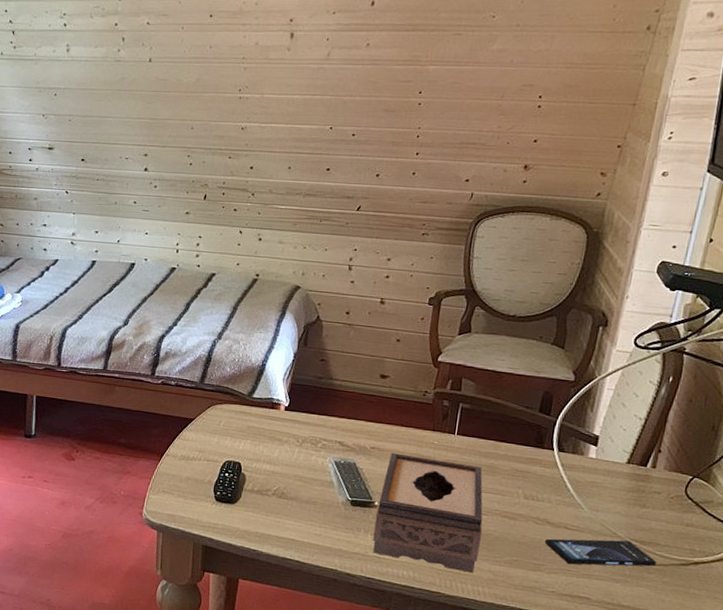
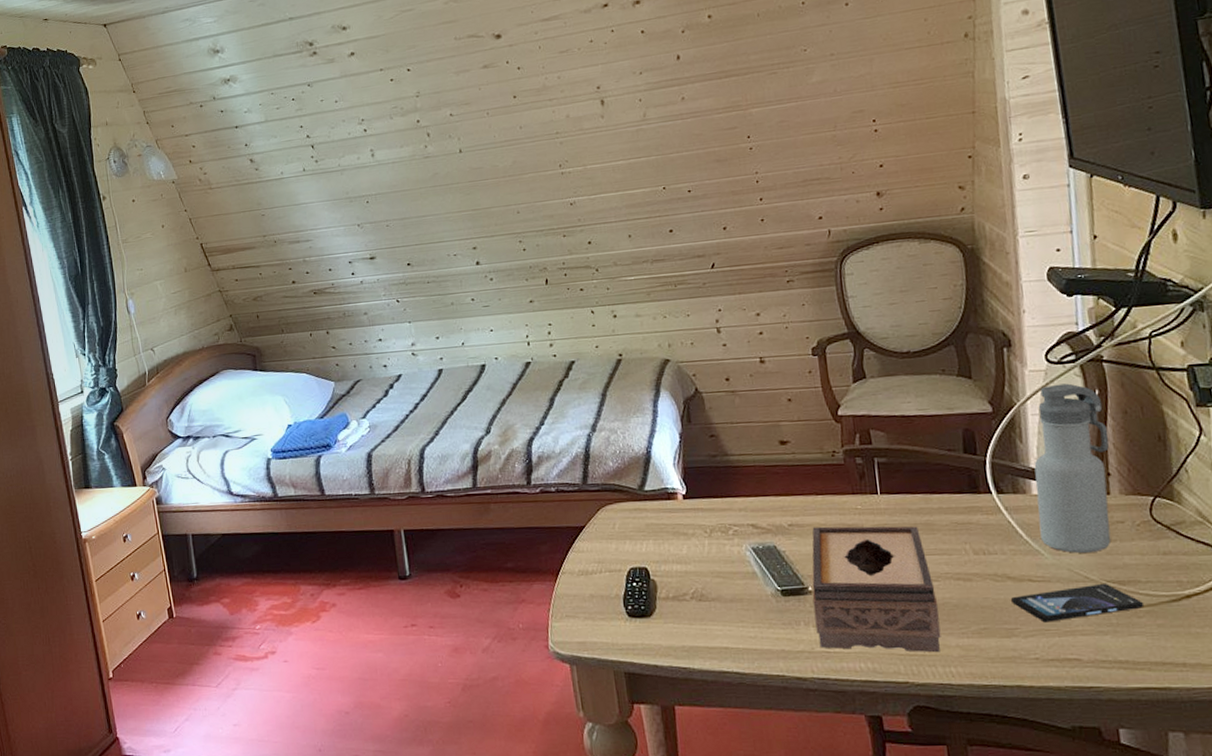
water bottle: none [585,366,673,514] -> present [1034,383,1112,553]

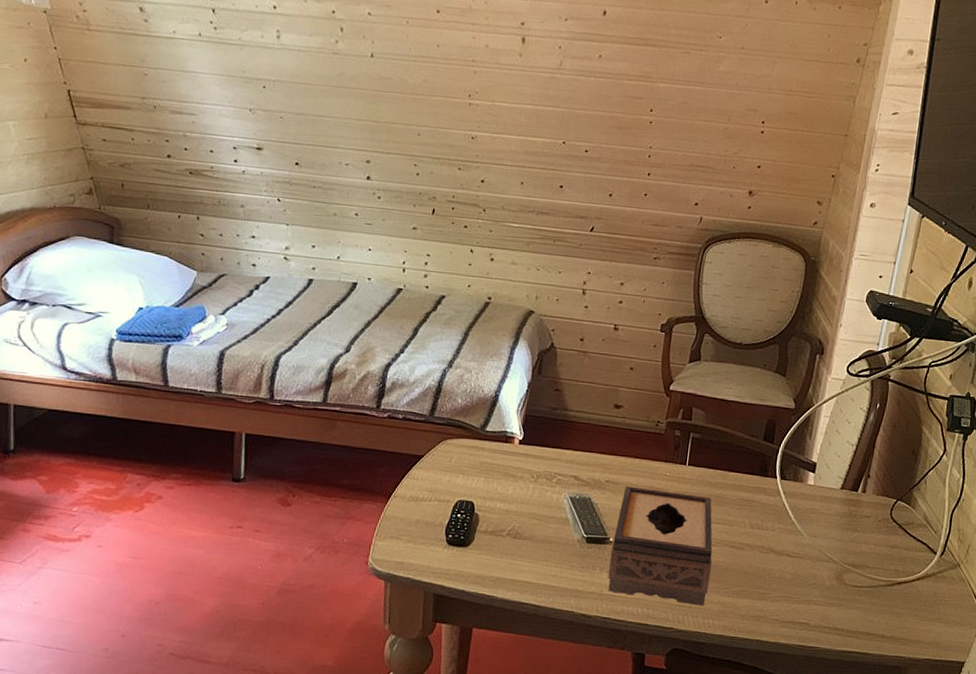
smartphone: present [1011,583,1145,623] -> none [769,564,867,592]
water bottle: present [1034,383,1112,553] -> none [805,393,880,539]

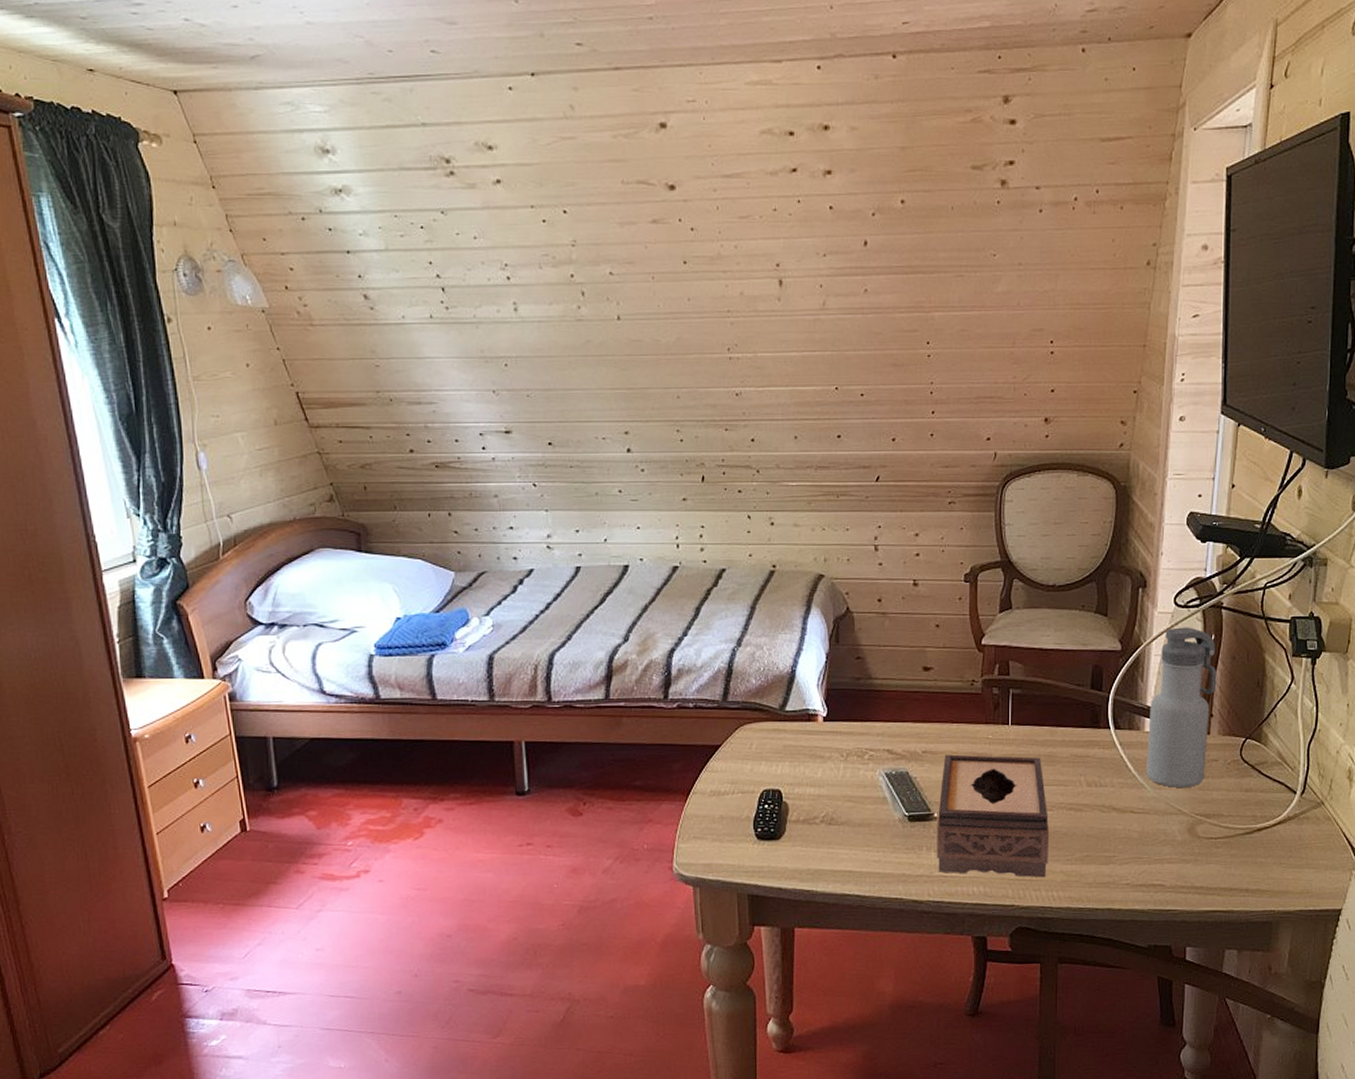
water bottle: none [805,393,880,539] -> present [1147,627,1217,788]

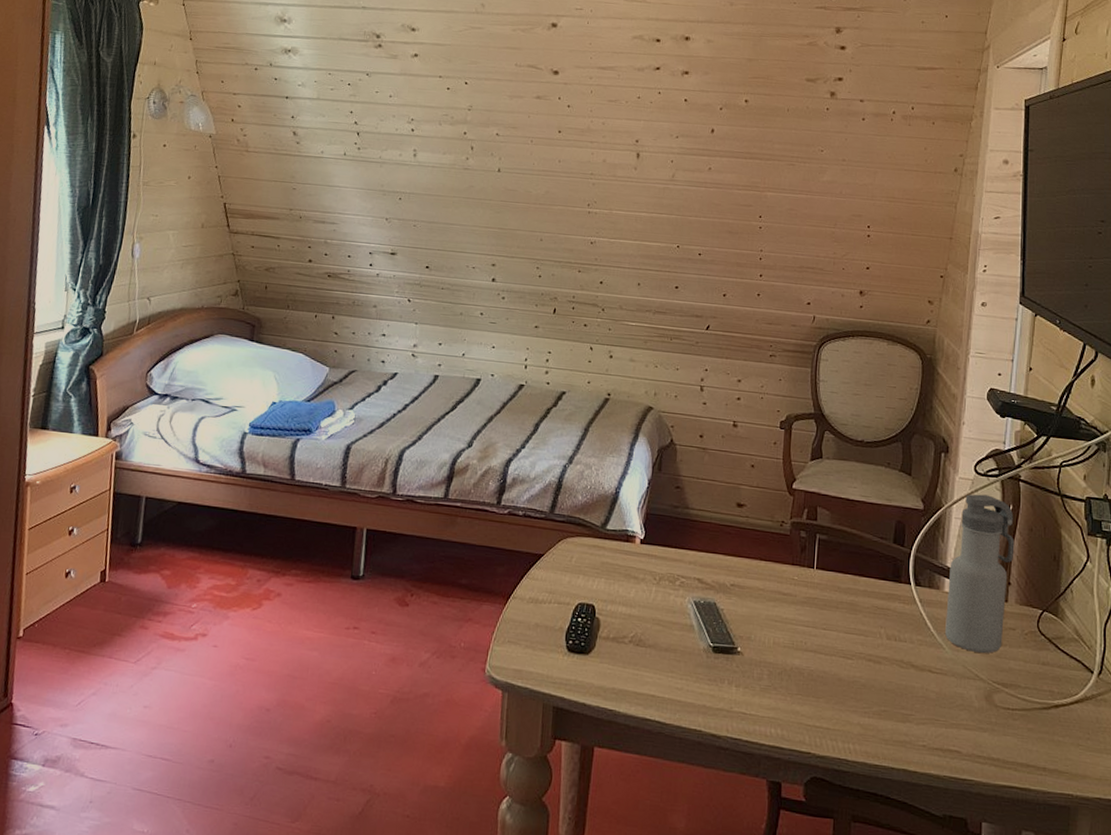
tissue box: present [937,754,1050,878] -> none [737,590,849,728]

